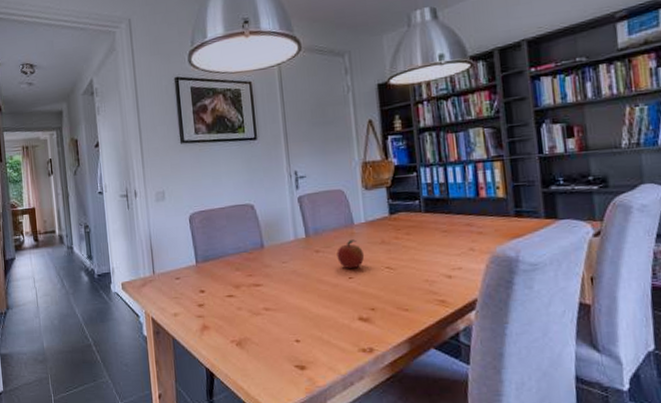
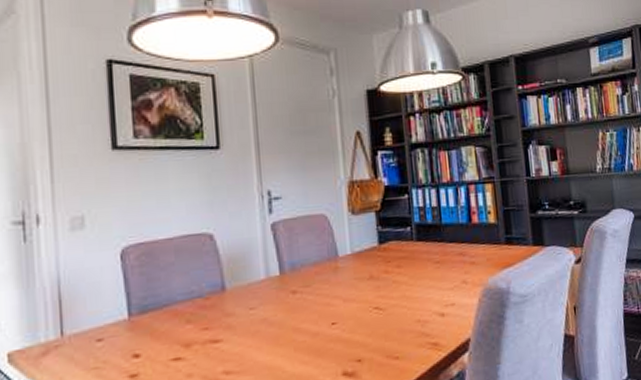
fruit: present [337,239,365,269] -> none [318,275,351,313]

